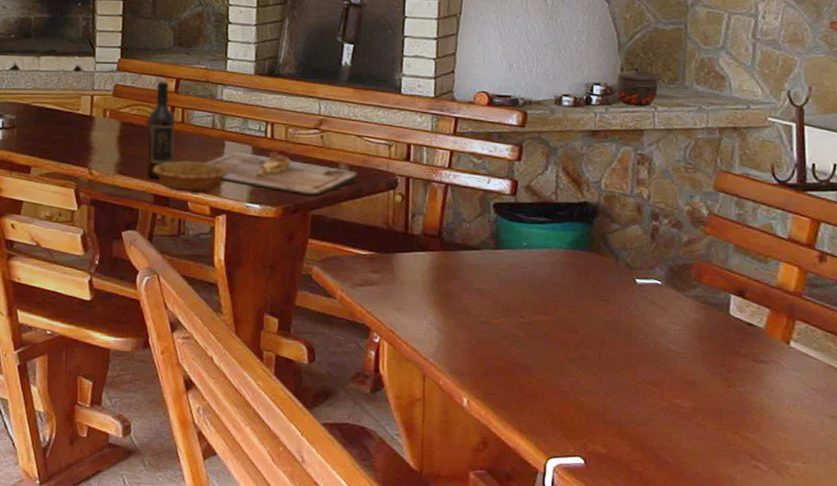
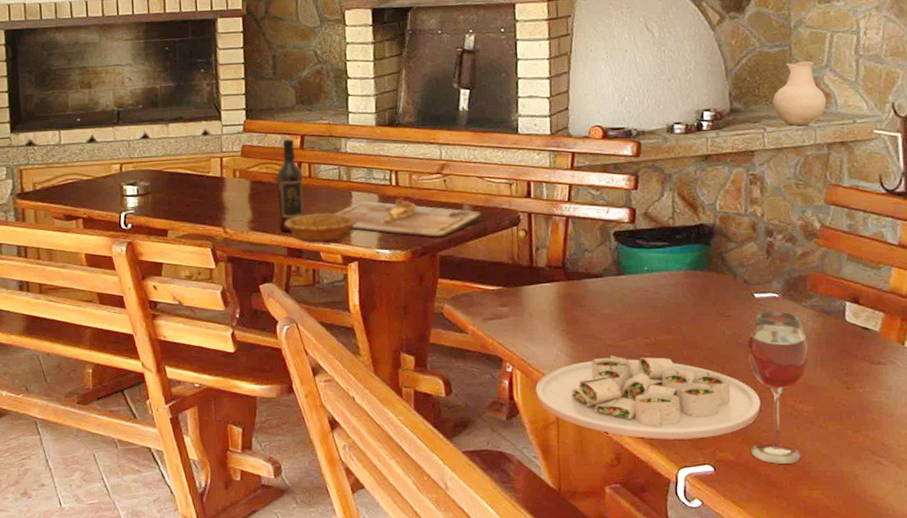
platter: none [403,333,637,428] -> present [536,356,761,440]
cooking pot: present [617,66,659,106] -> none [726,90,766,128]
wineglass: none [624,299,690,462] -> present [747,311,809,464]
jug: none [665,40,721,107] -> present [772,60,827,126]

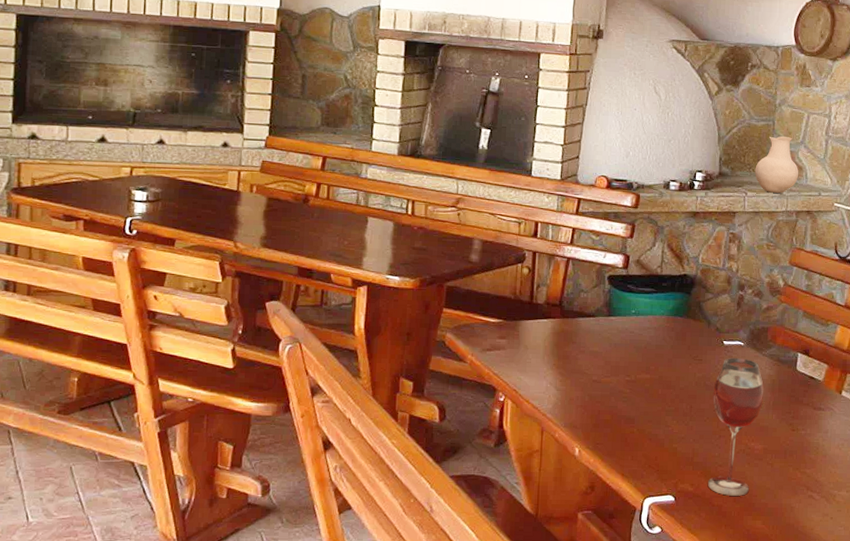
wine bottle: present [276,139,304,234] -> none [292,159,321,253]
ceramic bowl: present [285,213,358,244] -> none [298,235,371,266]
cutting board: present [334,199,482,238] -> none [348,227,490,269]
platter: present [536,356,761,440] -> none [524,391,720,471]

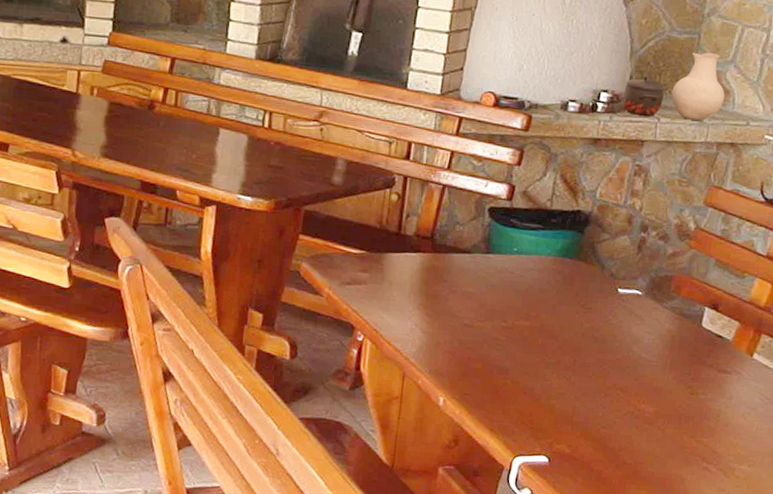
wineglass: present [707,358,764,496] -> none [587,308,662,462]
cooking pot: none [715,157,750,191] -> present [623,75,666,116]

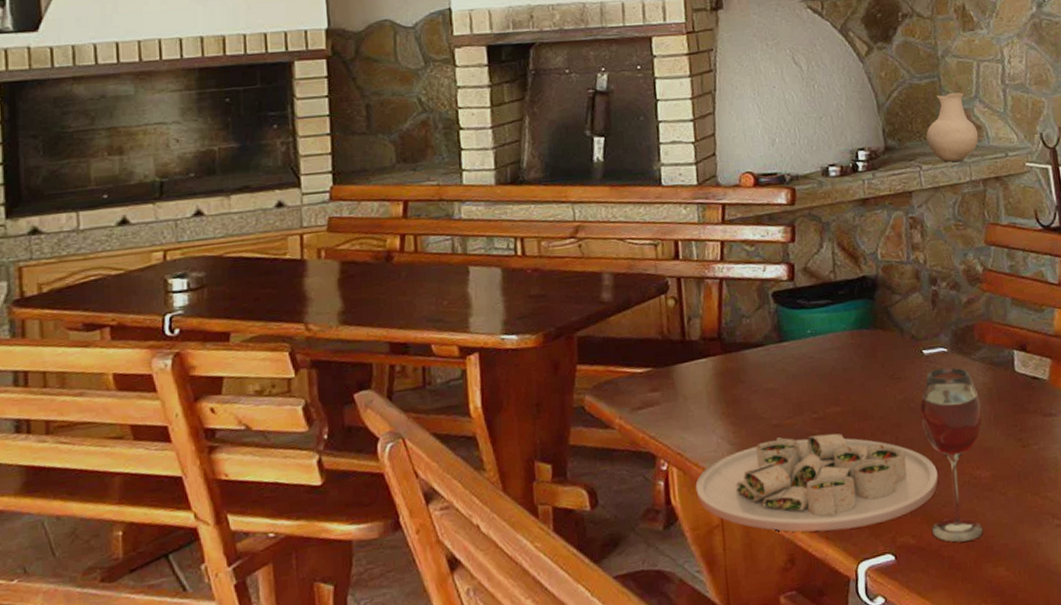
platter: none [383,336,606,429] -> present [695,433,939,533]
wineglass: none [587,308,662,462] -> present [919,367,983,543]
cooking pot: present [623,75,666,116] -> none [880,126,921,167]

